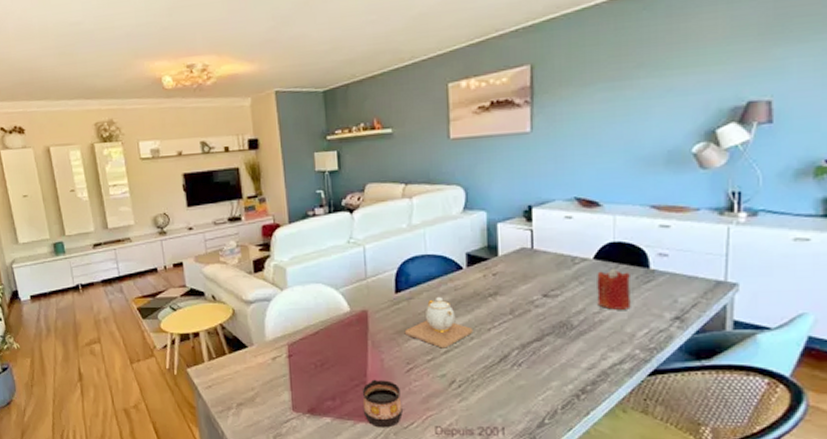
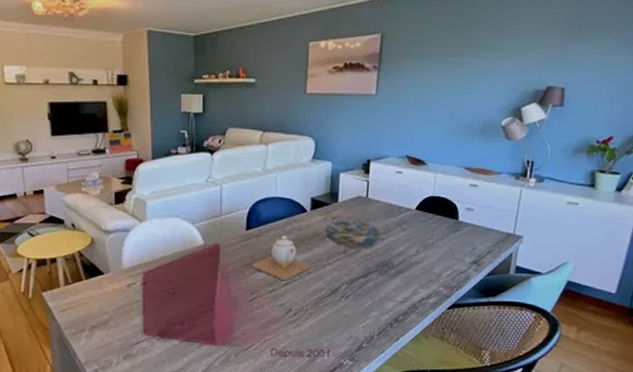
cup: present [362,379,403,428] -> none [209,306,244,350]
decorative bowl: none [486,274,553,307] -> present [325,219,381,248]
candle: present [597,267,631,310] -> none [415,218,443,254]

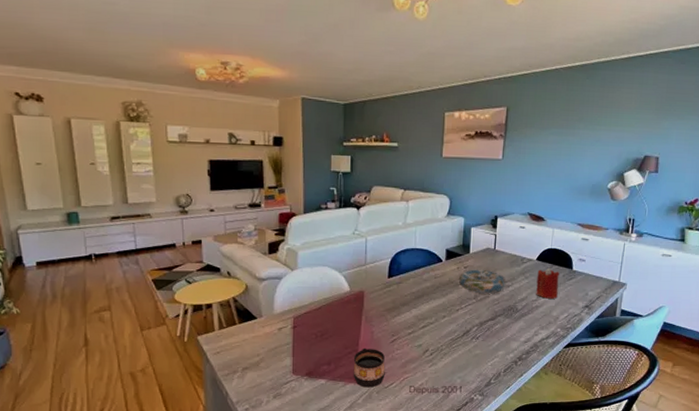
cup: none [209,306,244,350] -> present [353,348,385,388]
teapot: present [251,234,311,281] -> none [392,282,446,324]
candle: none [415,218,443,254] -> present [536,267,559,299]

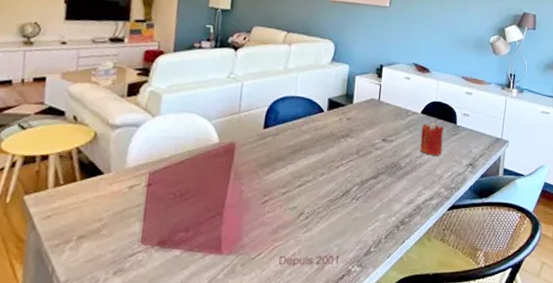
cup: present [353,348,385,388] -> none [214,210,254,259]
decorative bowl: present [458,268,507,294] -> none [340,120,390,149]

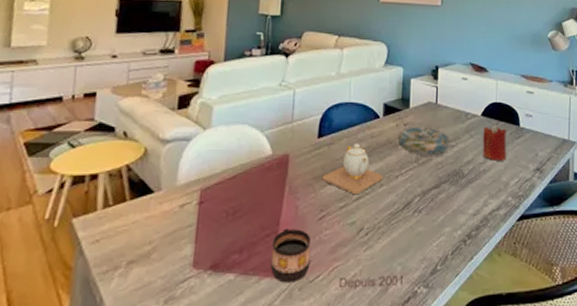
cup: none [214,210,254,259] -> present [270,228,311,283]
teapot: none [266,134,325,182] -> present [321,142,384,195]
decorative bowl: none [340,120,390,149] -> present [397,125,450,156]

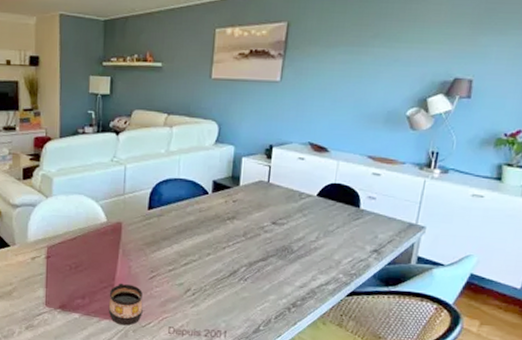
teapot: present [321,142,384,195] -> none [152,215,211,261]
decorative bowl: present [397,125,450,156] -> none [226,202,281,232]
candle: present [483,124,506,161] -> none [315,205,344,241]

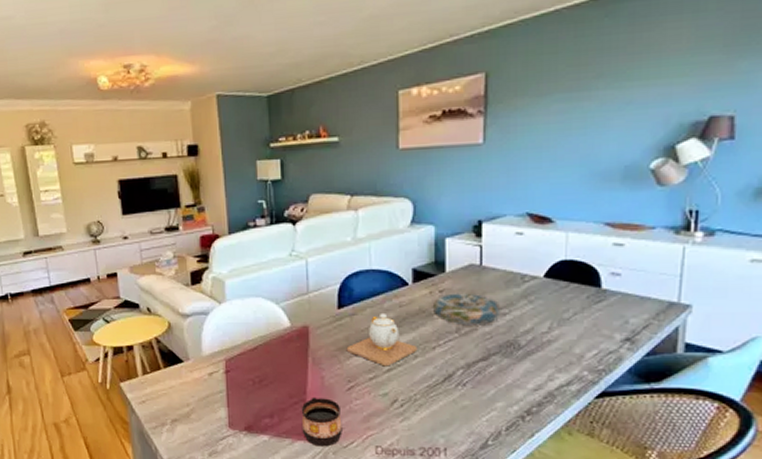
teapot: none [152,215,211,261] -> present [346,312,418,367]
decorative bowl: none [226,202,281,232] -> present [432,291,501,326]

